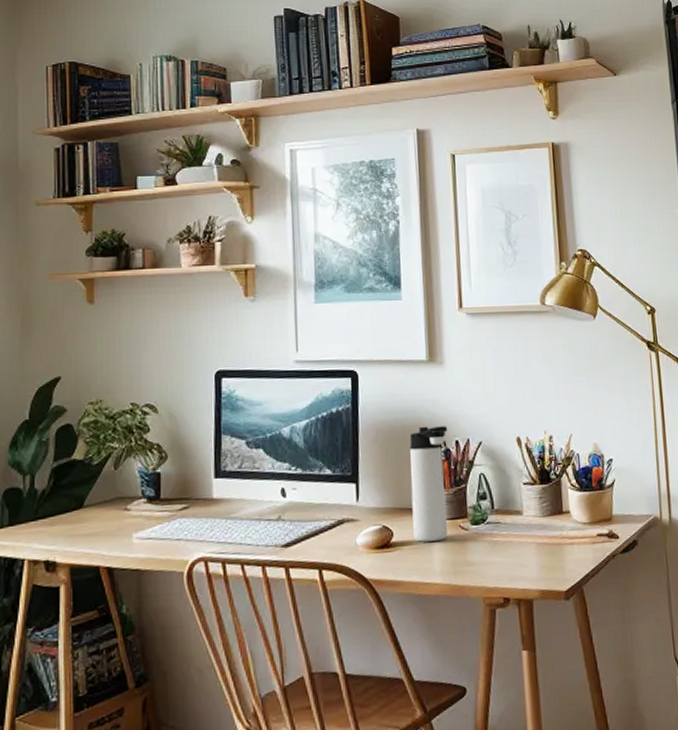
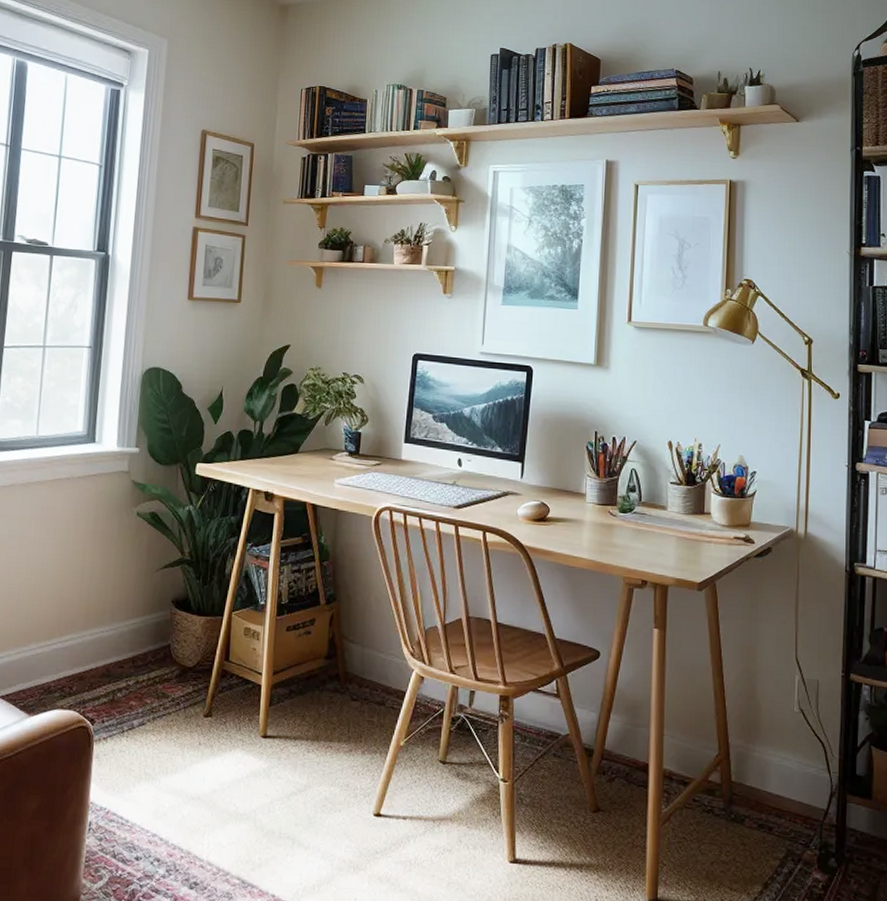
thermos bottle: present [409,426,448,542] -> none [567,422,607,522]

